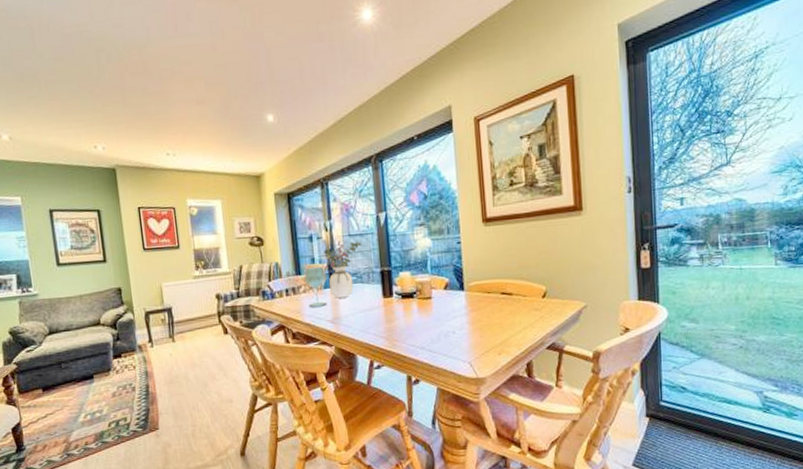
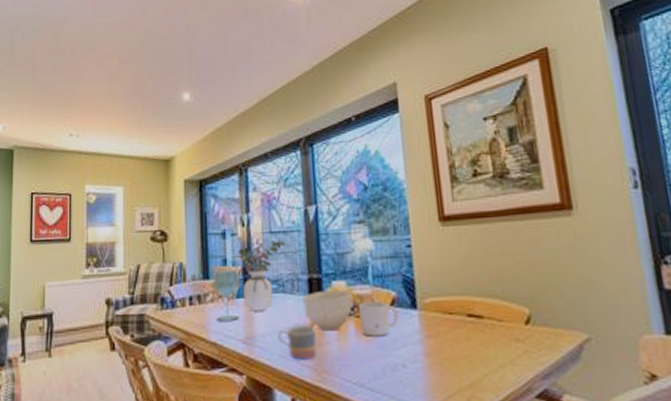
mug: none [357,307,388,333] -> present [277,325,317,360]
bowl: none [377,278,416,310] -> present [303,289,353,331]
mug: none [419,286,450,313] -> present [357,301,399,337]

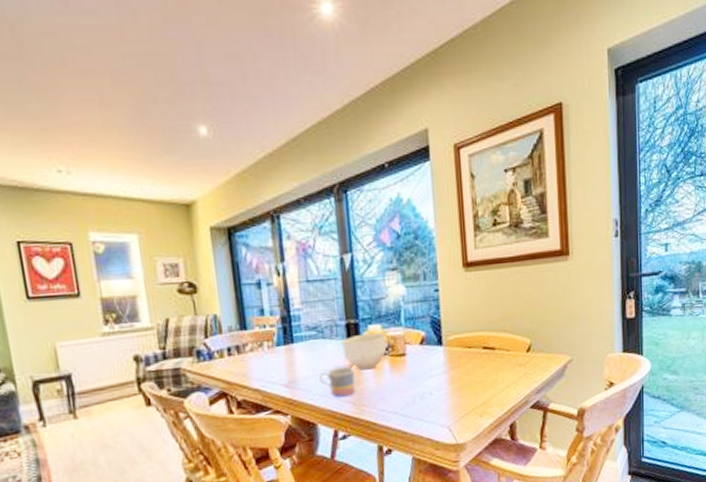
wine glass: present [213,269,240,323] -> none [251,318,280,370]
bouquet: present [237,230,285,312] -> none [274,279,323,358]
mug: present [357,301,399,337] -> none [391,341,427,372]

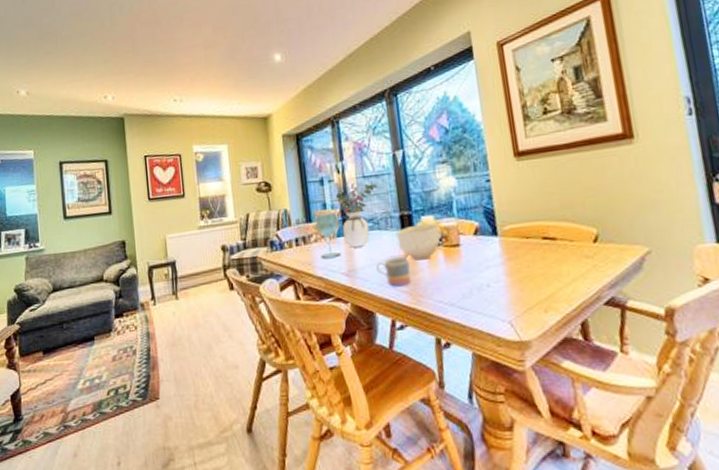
wine glass: none [251,318,280,370] -> present [315,212,341,259]
bouquet: none [274,279,323,358] -> present [335,176,377,248]

